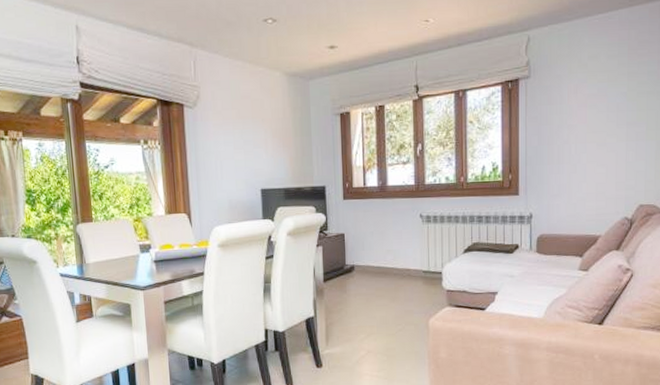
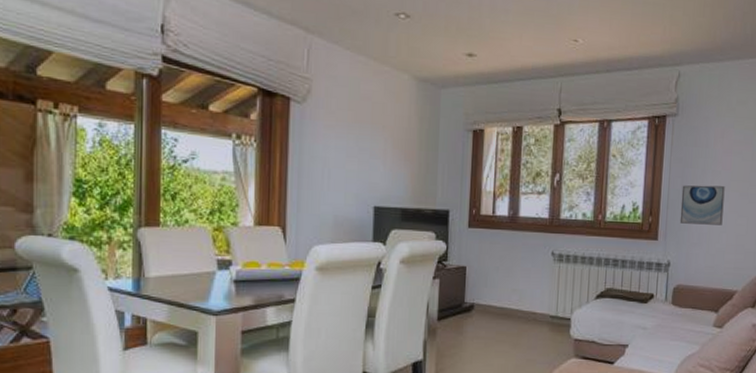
wall art: none [539,139,582,178] -> present [679,185,725,225]

